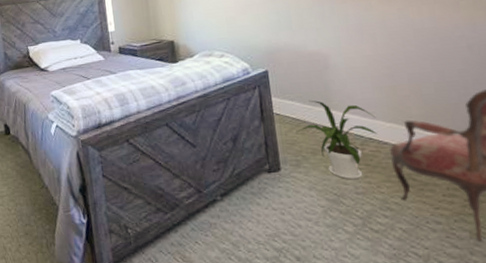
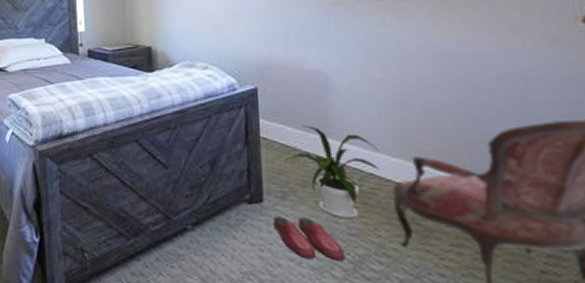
slippers: none [290,181,355,219] -> present [273,216,346,261]

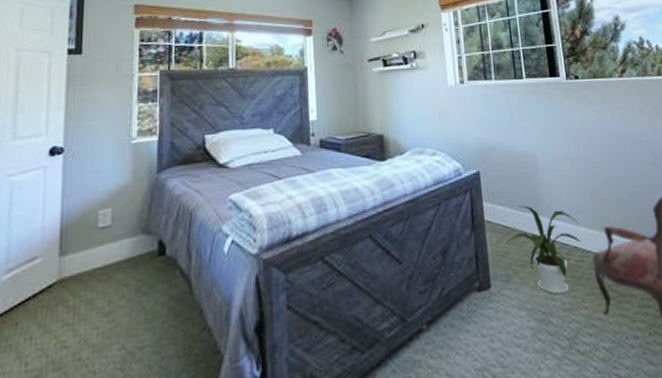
slippers: present [273,216,346,261] -> none [500,298,563,343]

